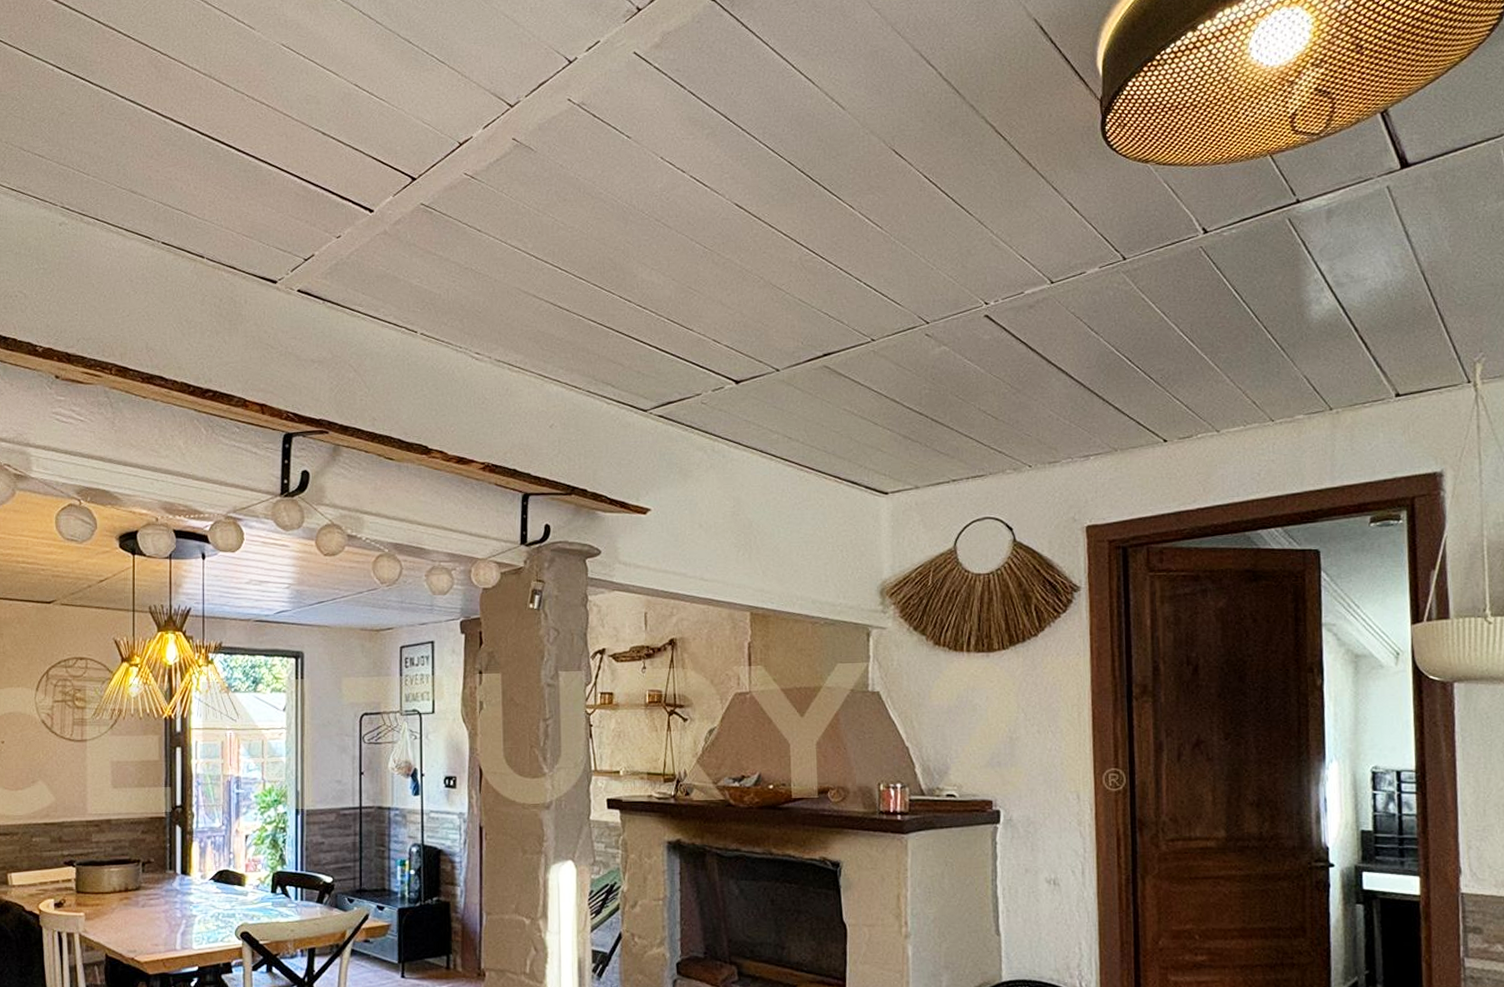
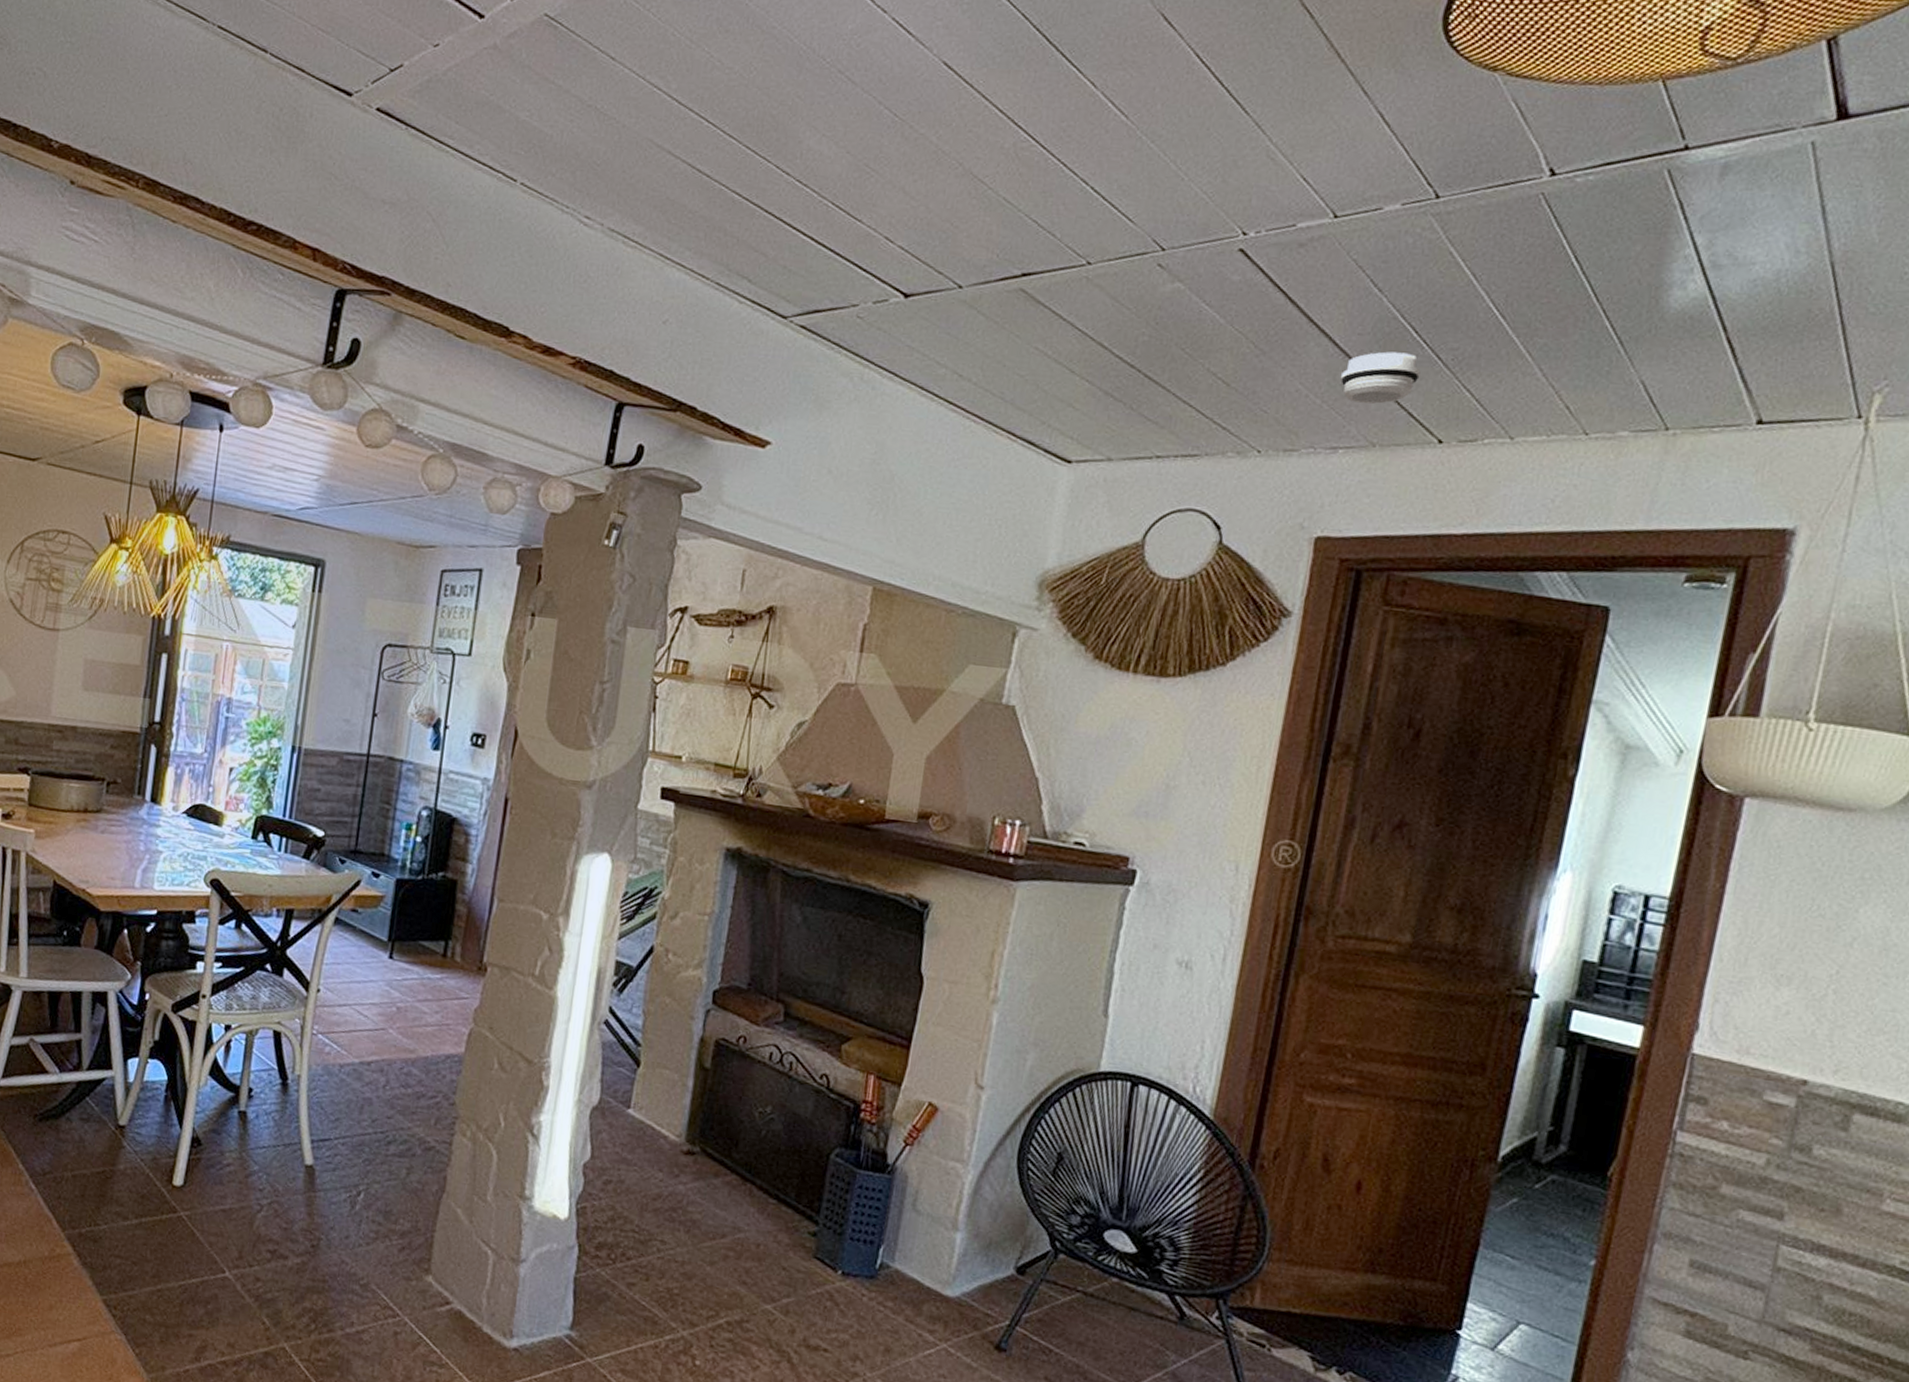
smoke detector: none [1081,377,1140,420] -> present [1340,351,1421,404]

